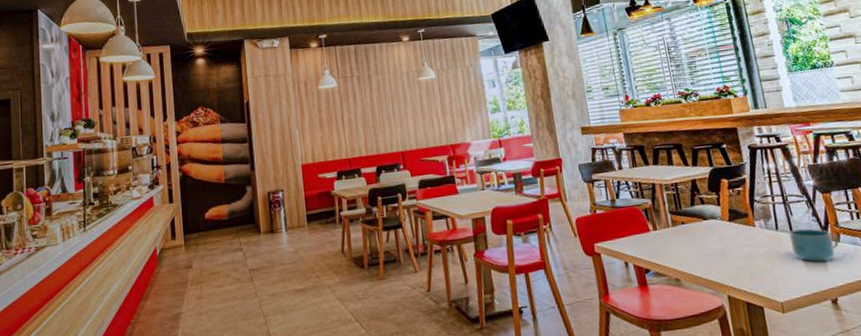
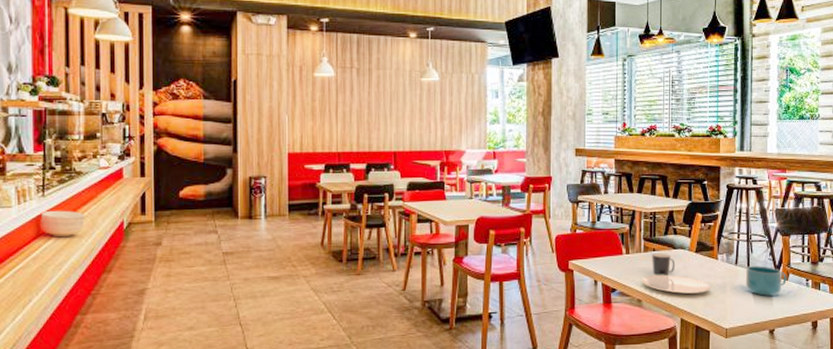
bowl: none [83,242,122,270] -> present [40,210,85,238]
plate: none [675,247,754,269] -> present [641,274,710,294]
mug: none [682,225,710,252] -> present [652,252,676,276]

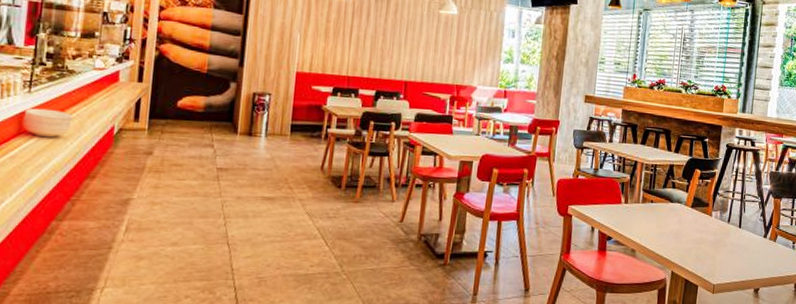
plate: present [641,274,710,294] -> none [637,226,702,248]
mug: present [652,252,676,276] -> none [648,204,671,228]
cup: present [746,266,787,296] -> none [736,225,775,256]

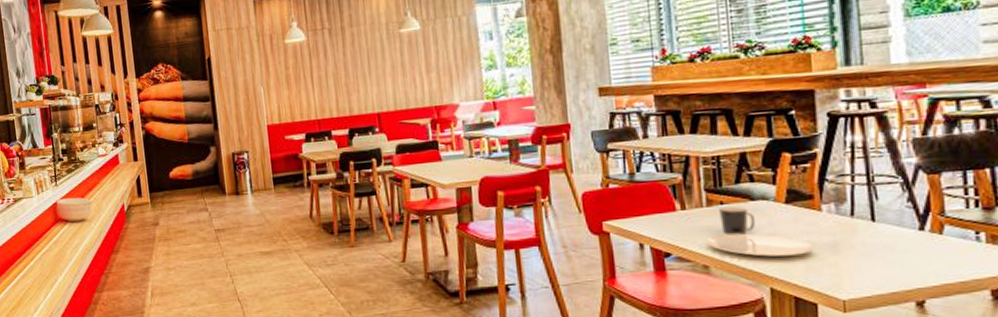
plate: none [637,226,702,248] -> present [706,232,813,257]
mug: none [648,204,671,228] -> present [719,206,756,236]

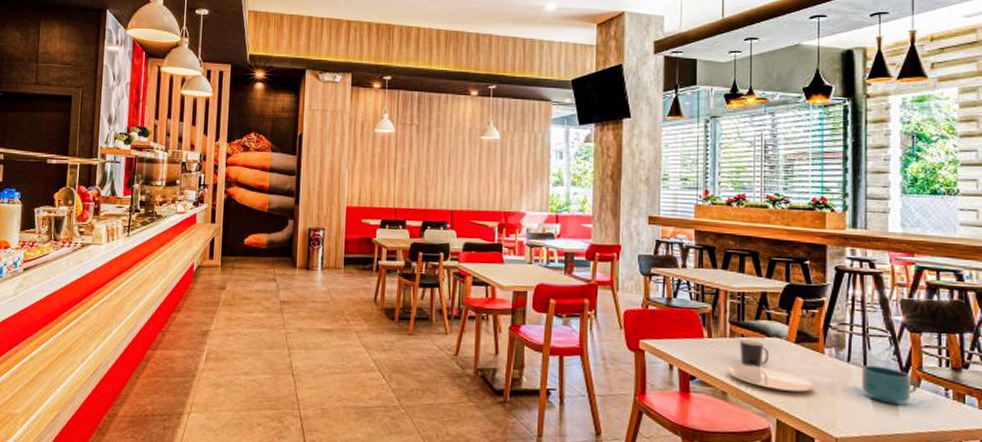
bowl: present [56,197,92,223] -> none [124,249,161,276]
cup: none [869,216,941,256] -> present [862,365,918,404]

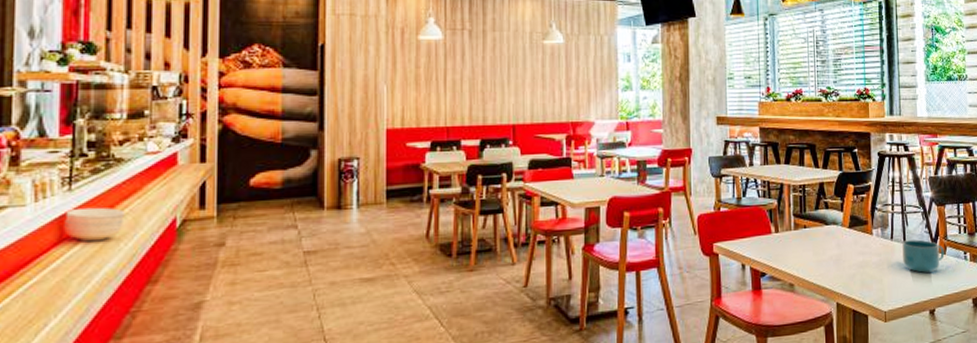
bowl: none [124,249,161,276] -> present [64,207,125,242]
plate: present [726,364,815,392] -> none [792,253,866,275]
mug: present [740,339,770,367] -> none [803,229,829,256]

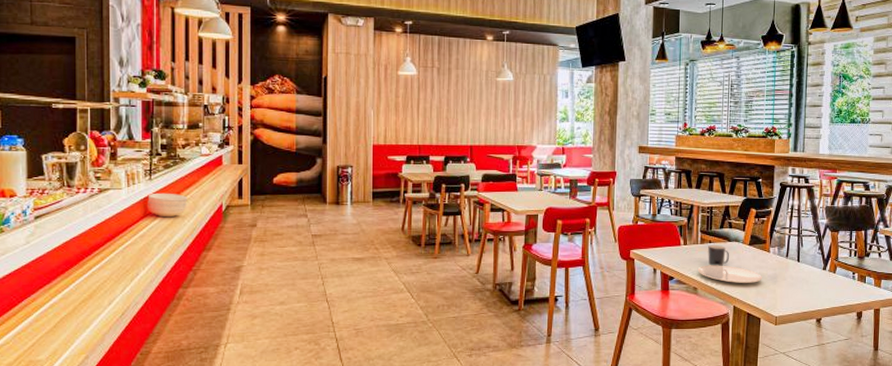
plate: none [792,253,866,275] -> present [697,265,762,283]
mug: none [803,229,829,256] -> present [708,244,730,266]
cup: present [902,239,945,273] -> none [796,259,835,287]

